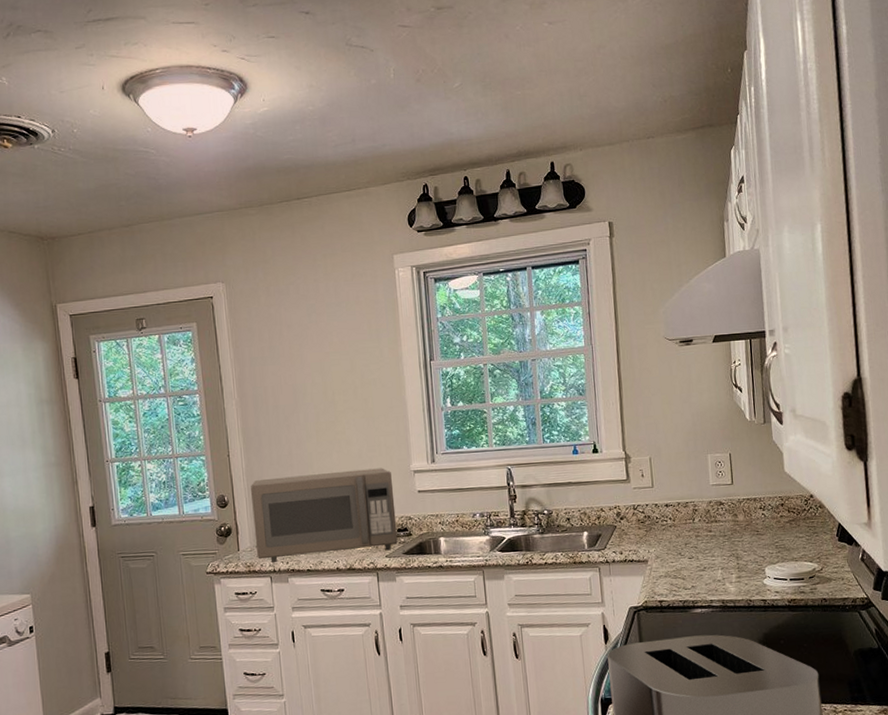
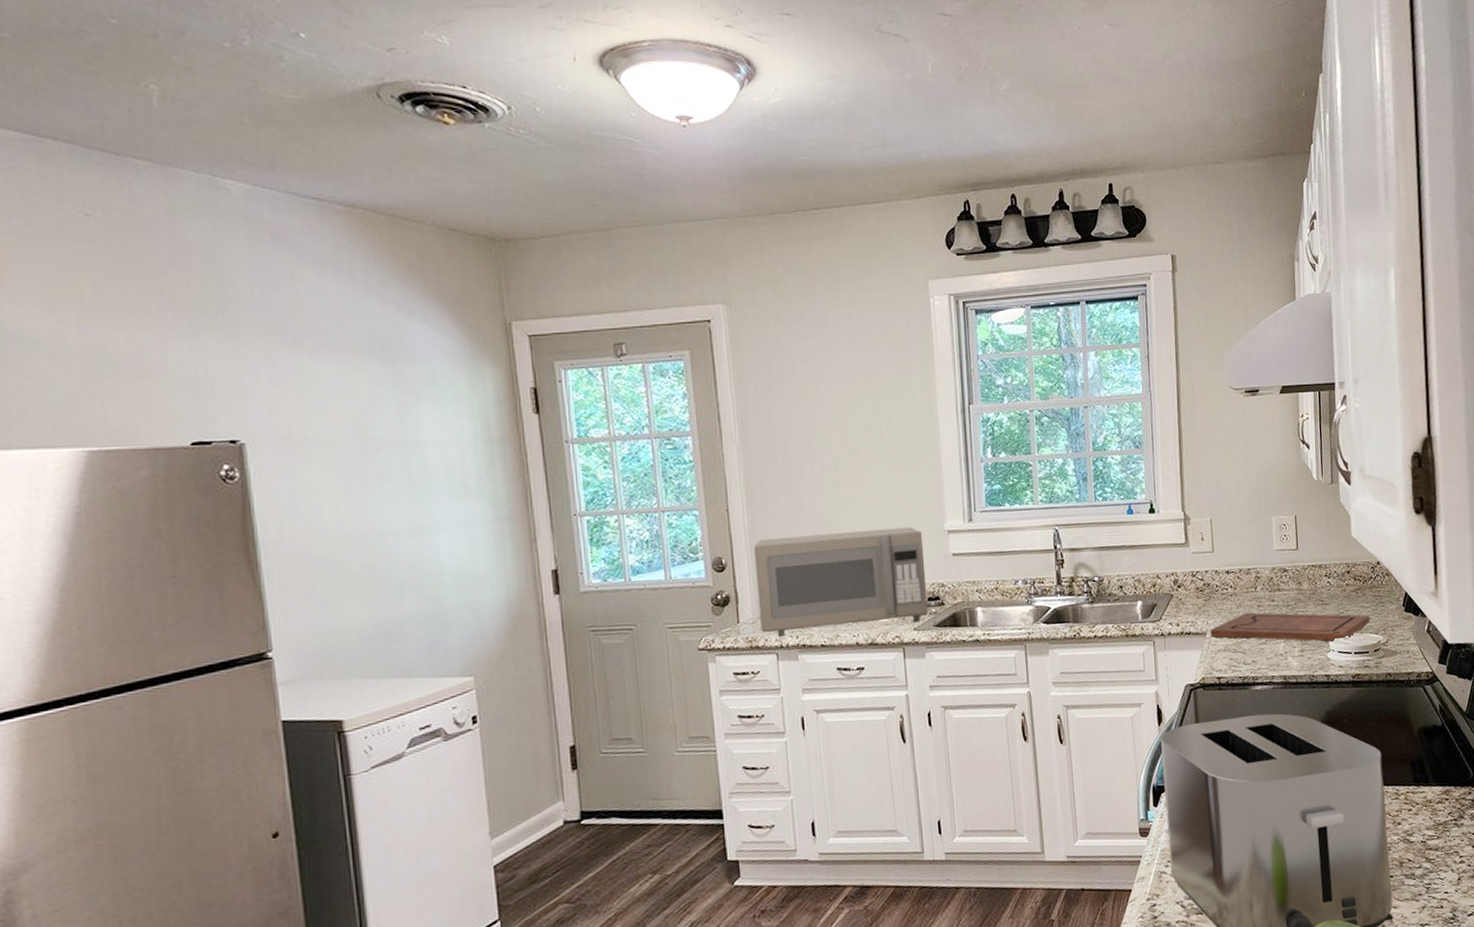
cutting board: none [651,542,805,569] -> present [1210,612,1370,642]

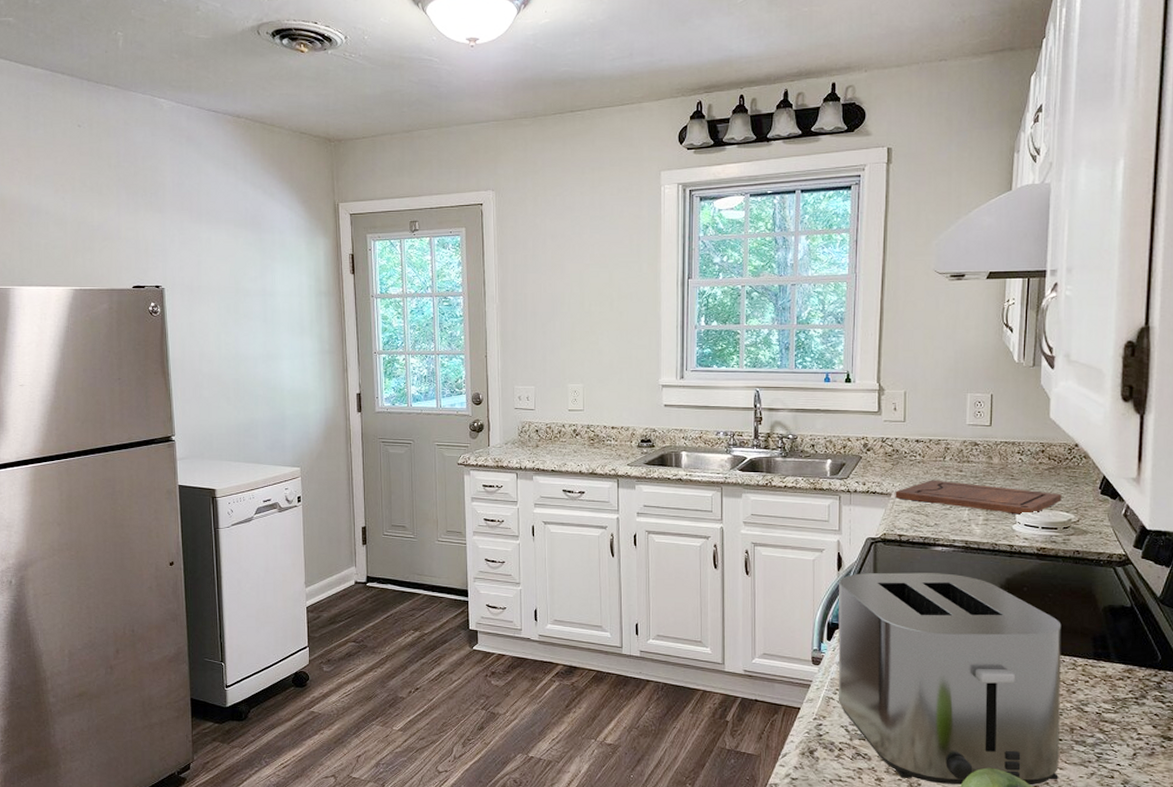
microwave: present [754,527,928,638] -> none [505,380,641,461]

